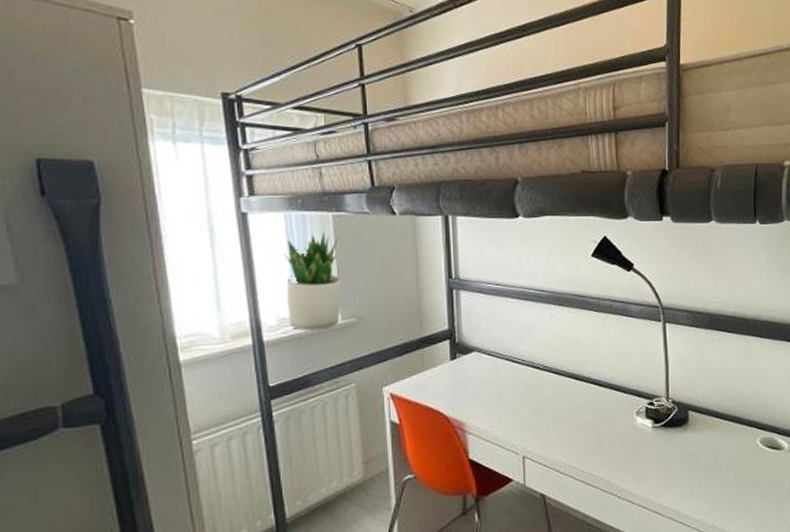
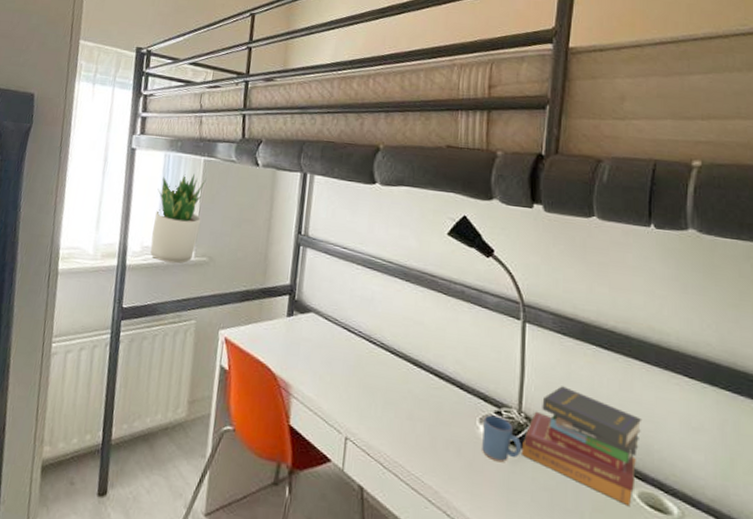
mug: none [639,406,672,443] -> present [482,414,522,462]
books: none [672,370,760,451] -> present [522,386,642,506]

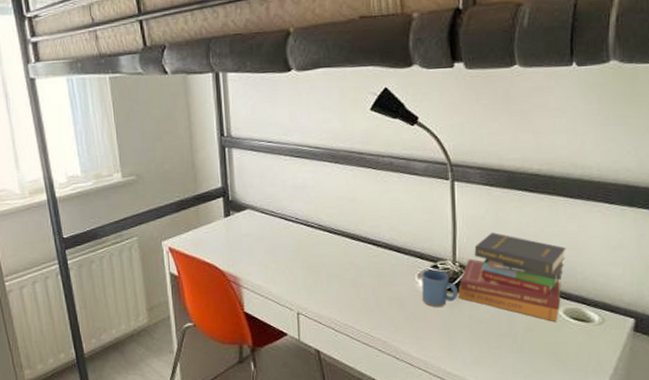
planter: present [150,174,206,264] -> none [68,94,121,188]

